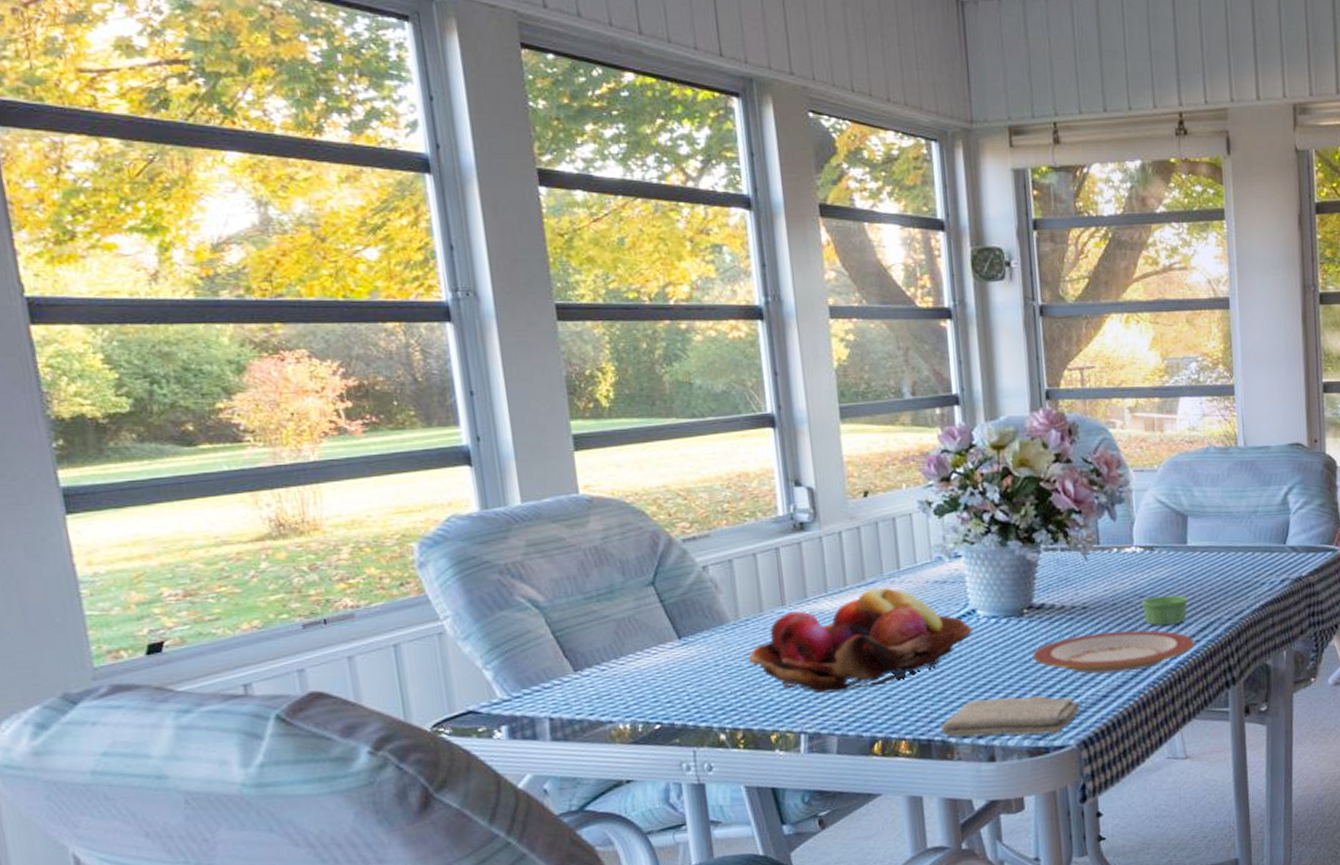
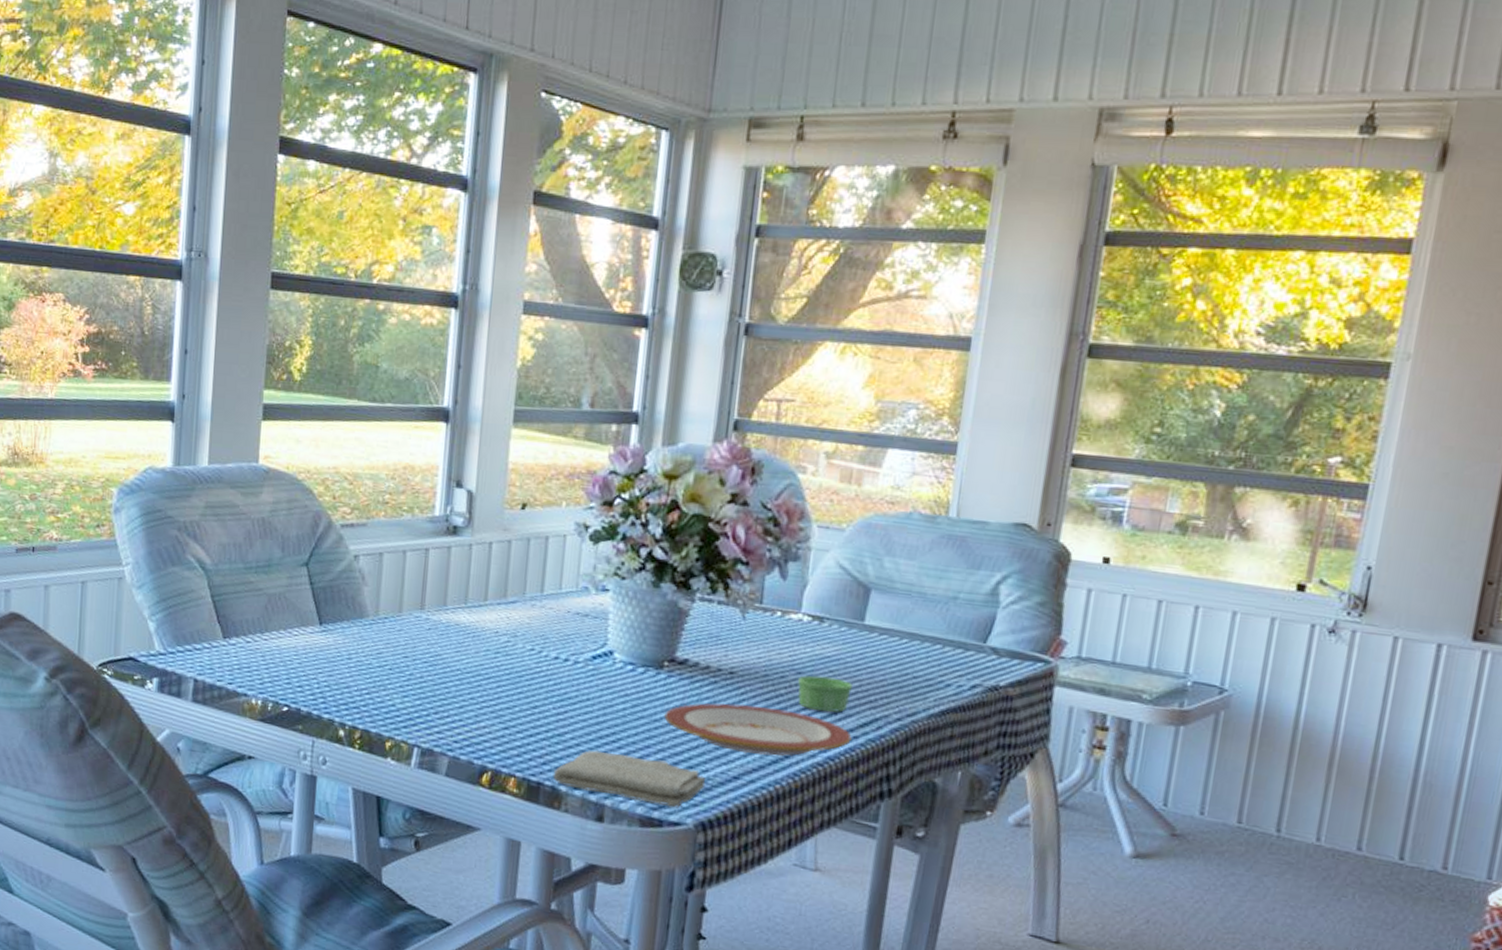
fruit basket: present [748,587,973,693] -> none [378,608,607,714]

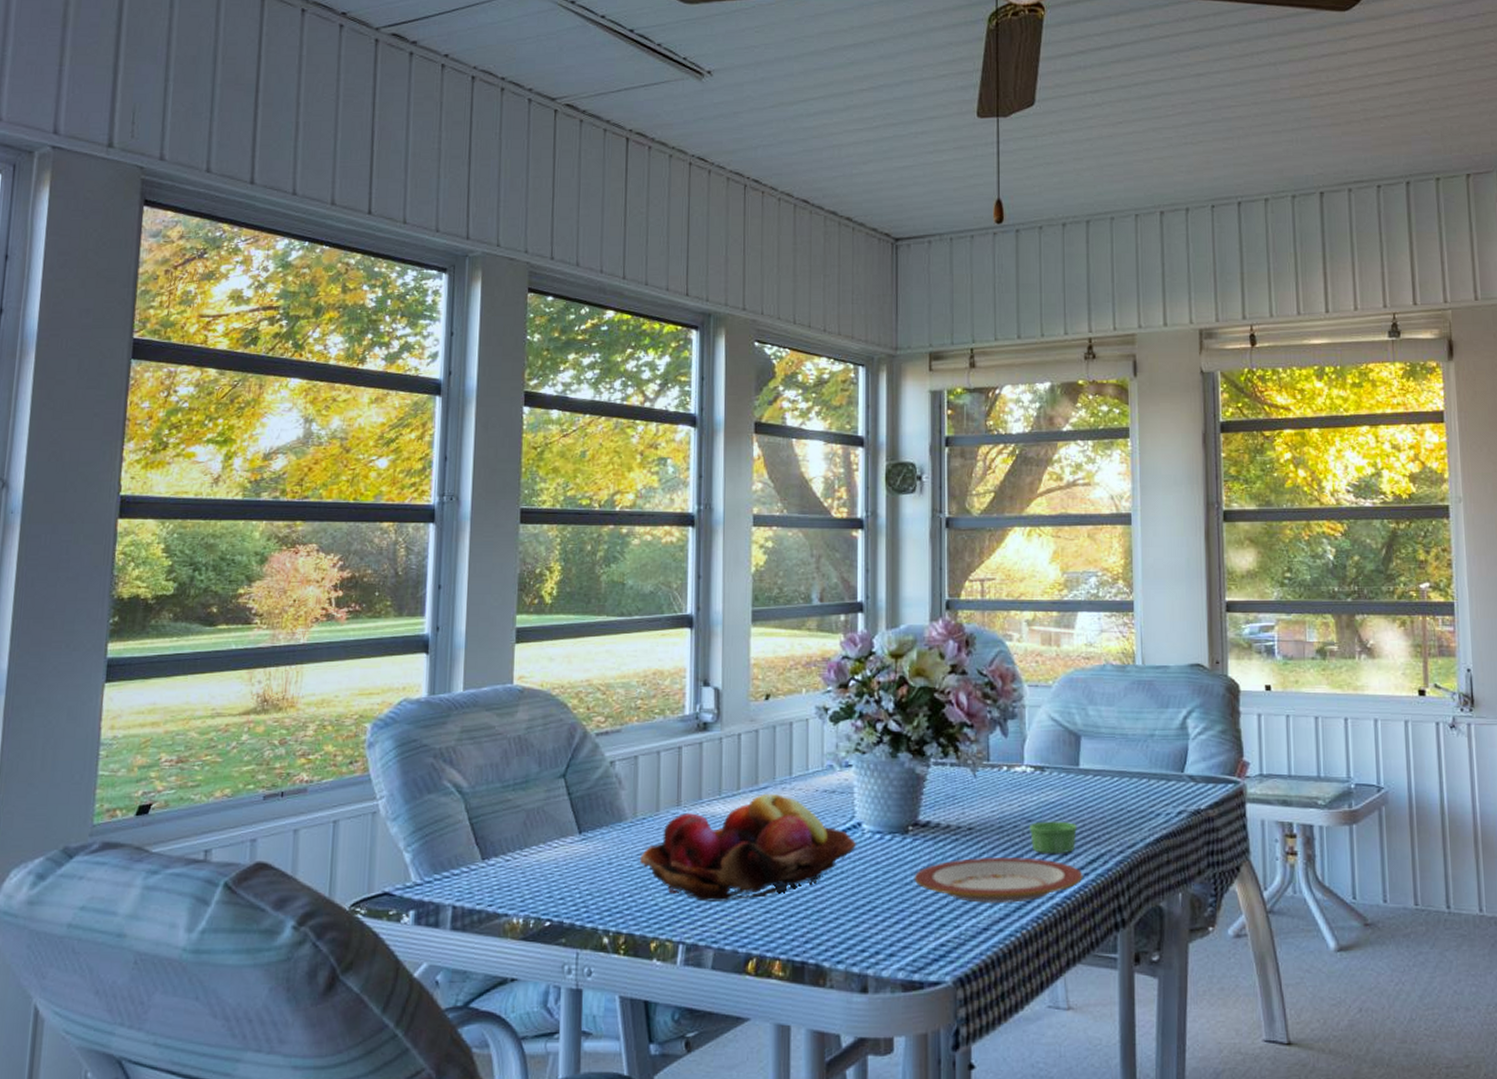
fruit basket: none [378,608,607,714] -> present [639,793,857,902]
washcloth: present [553,750,706,808] -> none [816,921,959,968]

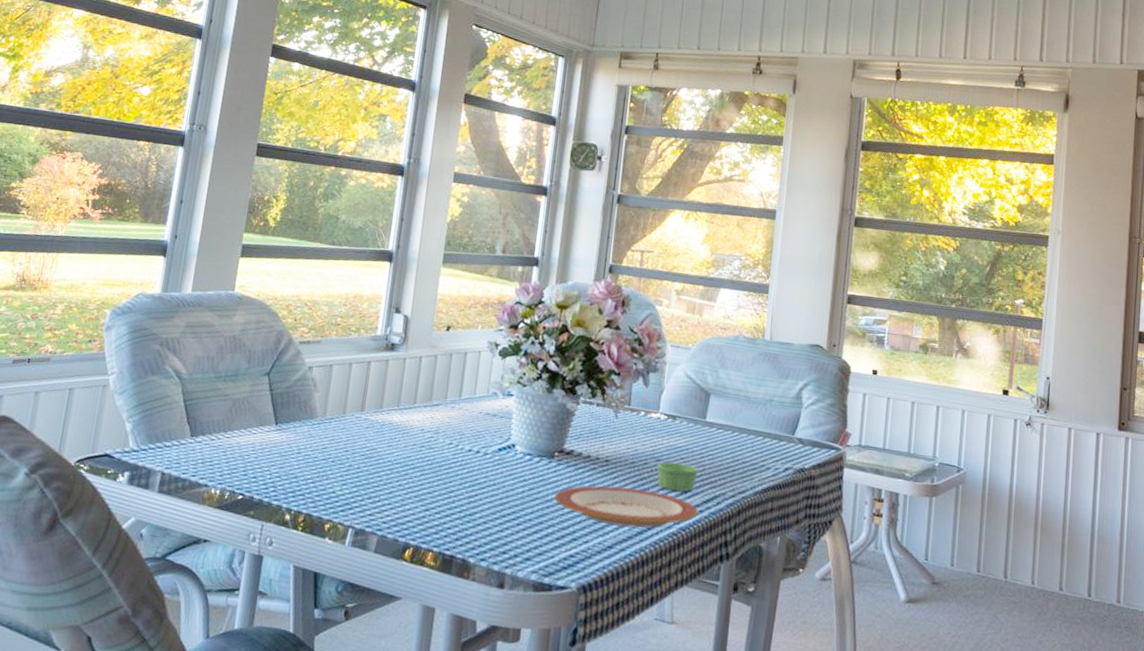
fruit basket: present [639,793,857,902] -> none [323,410,510,498]

